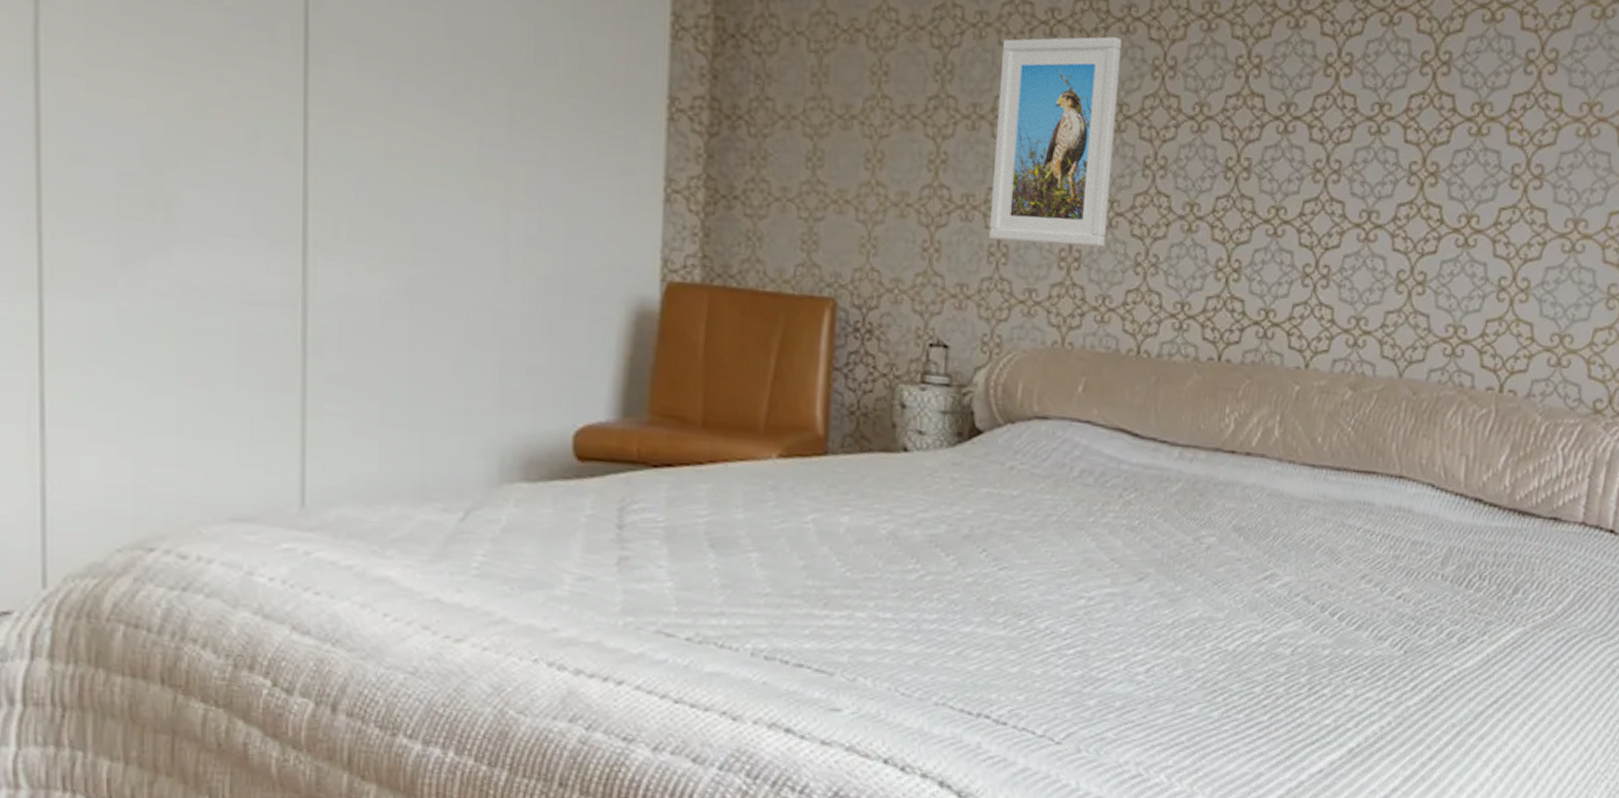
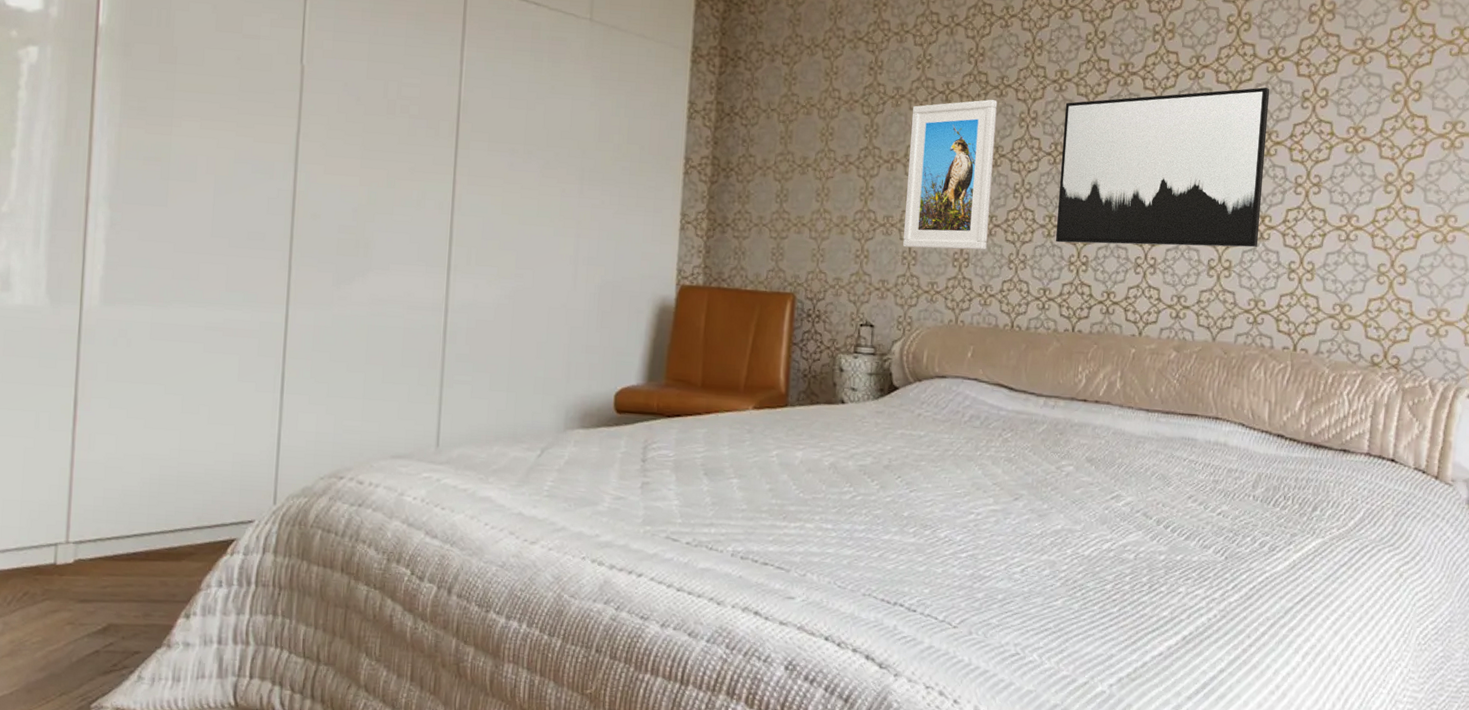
wall art: none [1197,42,1485,257] -> present [1055,87,1270,248]

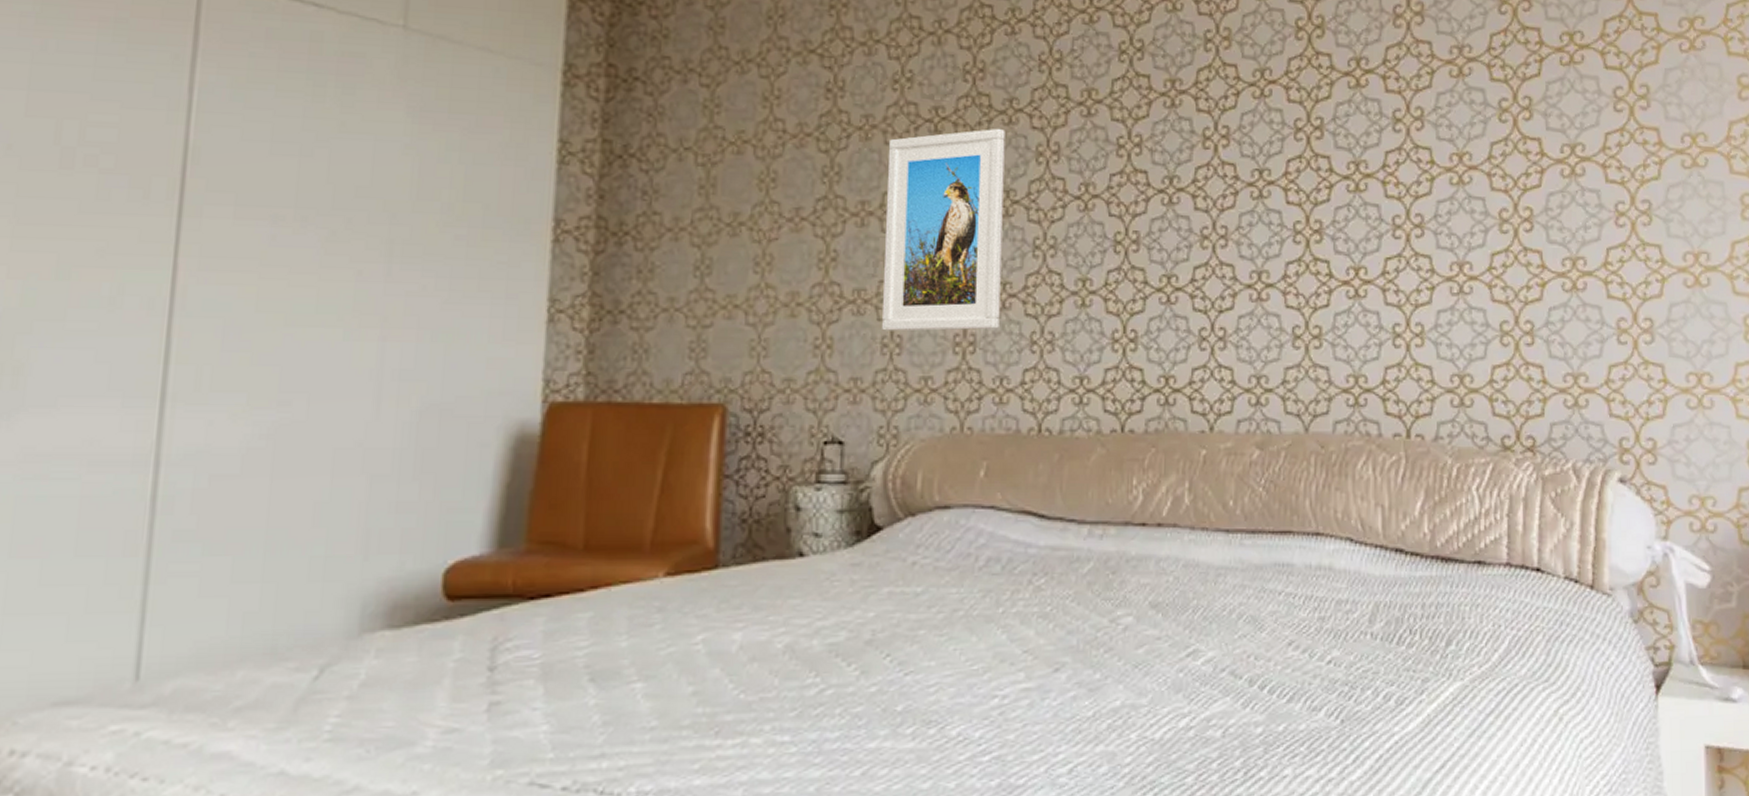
wall art: present [1055,87,1270,248] -> none [1092,106,1354,314]

